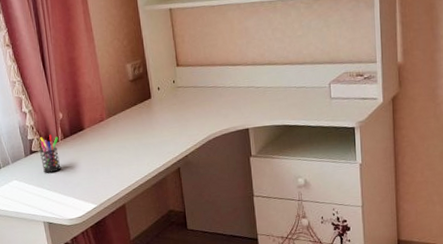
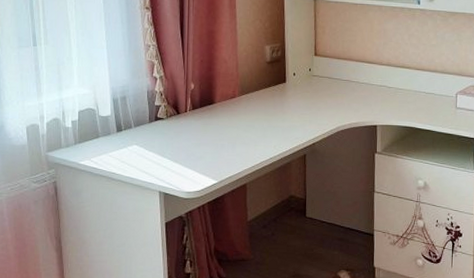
pen holder: present [39,134,61,173] -> none [165,103,188,142]

